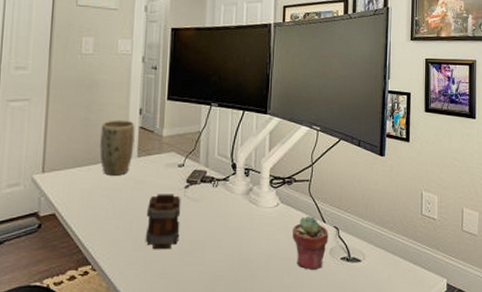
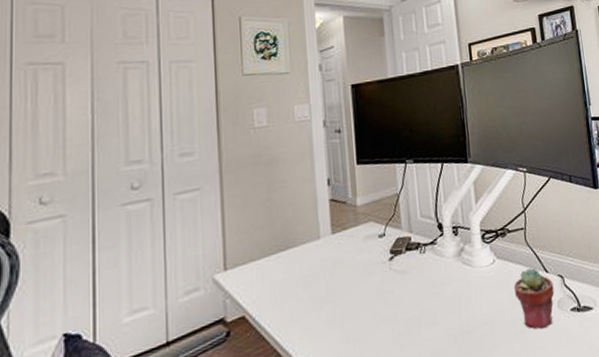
plant pot: present [100,120,135,176] -> none [286,194,327,261]
mug: present [145,194,181,250] -> none [349,269,391,338]

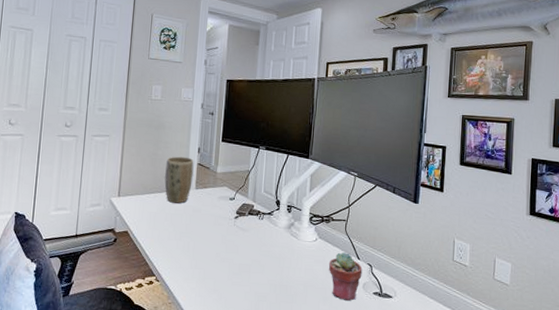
plant pot: none [286,194,327,261] -> present [164,156,194,204]

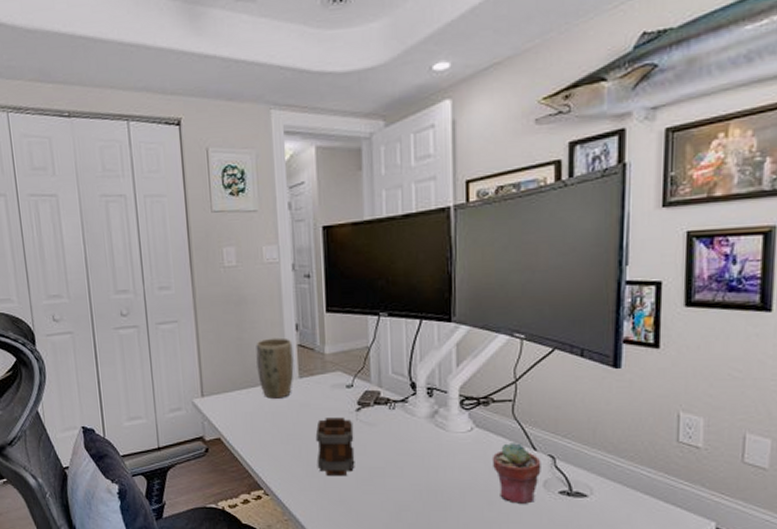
mug: none [200,222,232,270] -> present [315,417,355,477]

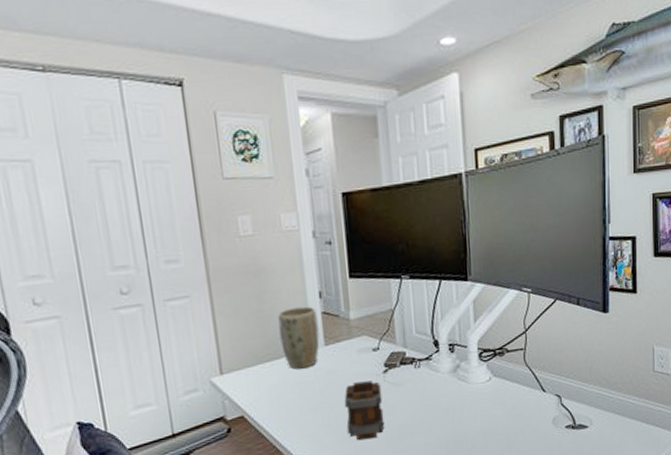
potted succulent: present [492,443,541,504] -> none [508,387,550,443]

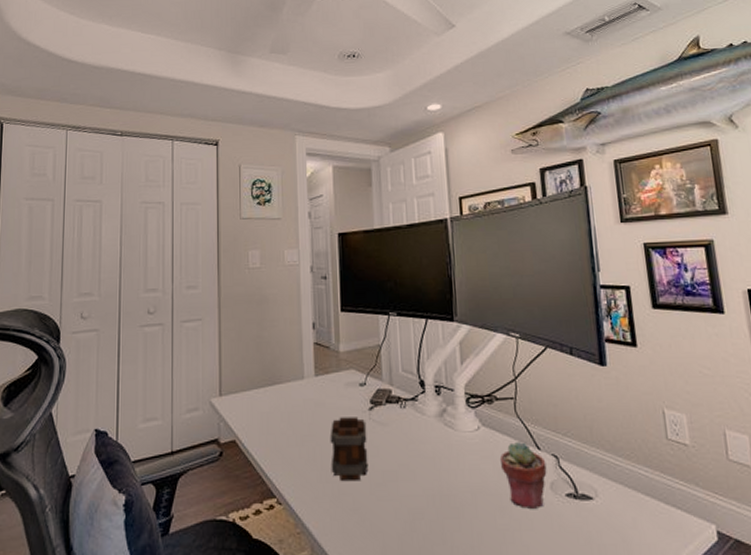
plant pot: present [278,306,320,369] -> none [275,336,310,398]
potted succulent: none [508,387,550,443] -> present [499,442,547,509]

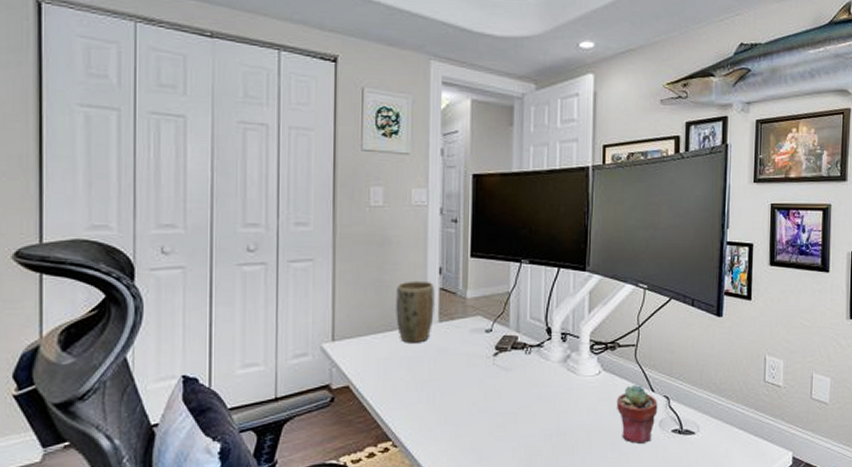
plant pot: none [275,336,310,398] -> present [396,280,435,343]
mug: present [329,417,369,482] -> none [450,362,490,424]

